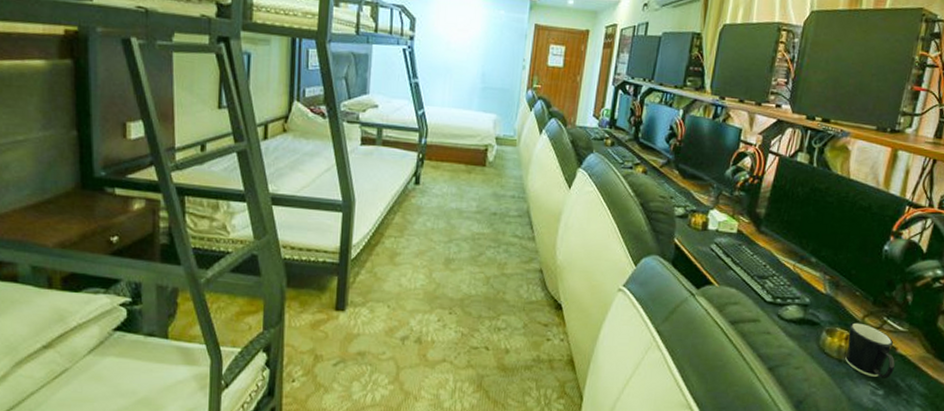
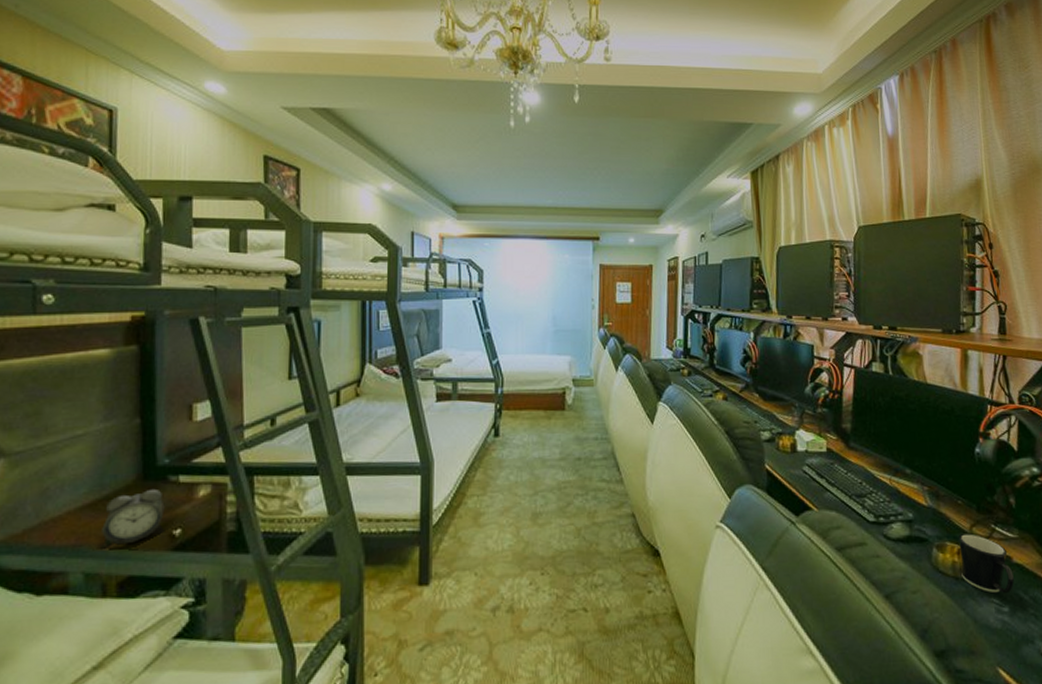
alarm clock: none [45,197,103,248] -> present [101,488,165,551]

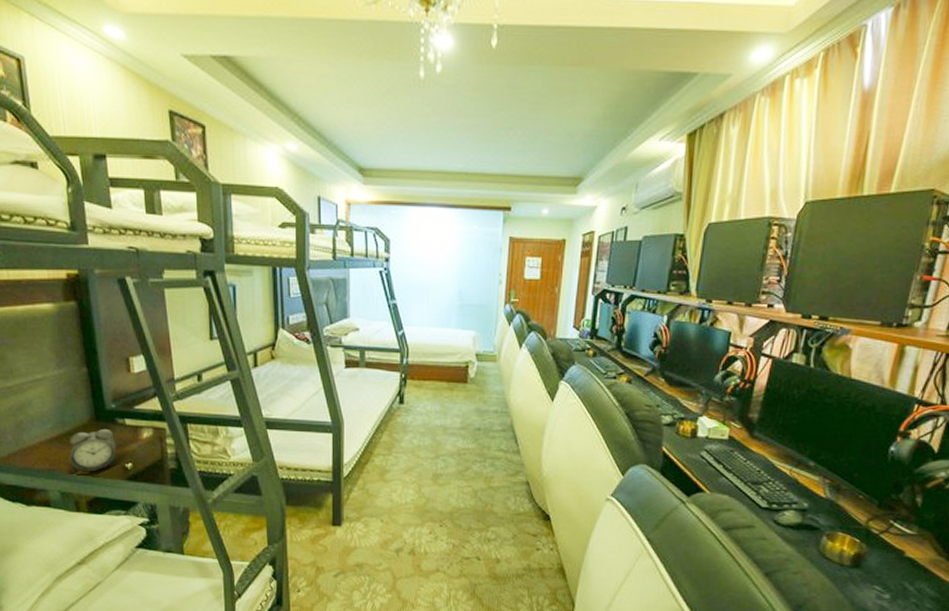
mug: present [958,533,1014,594] -> none [847,526,903,584]

